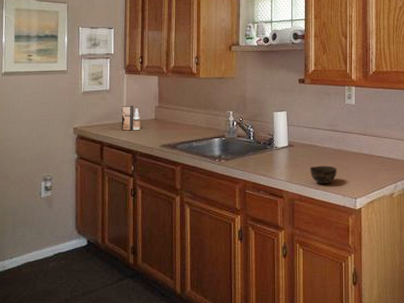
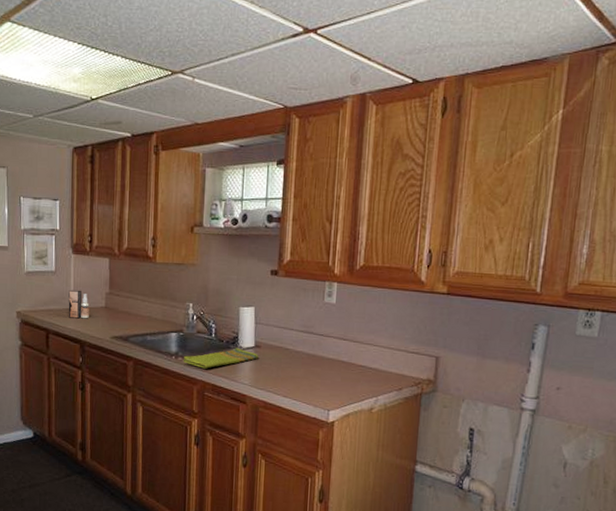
dish towel: none [225,148,292,169] -> present [183,348,259,369]
cup: present [310,165,337,185] -> none [278,371,310,393]

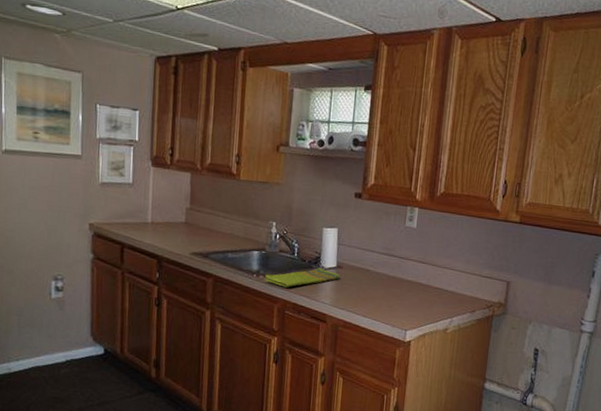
spray bottle: present [68,289,89,319] -> none [145,203,168,234]

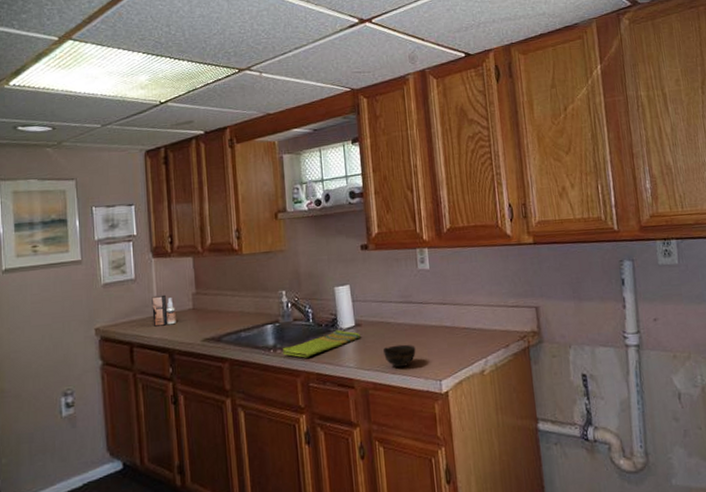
spray bottle: none [145,203,168,234] -> present [151,294,176,327]
cup: none [358,291,389,313] -> present [383,344,416,368]

